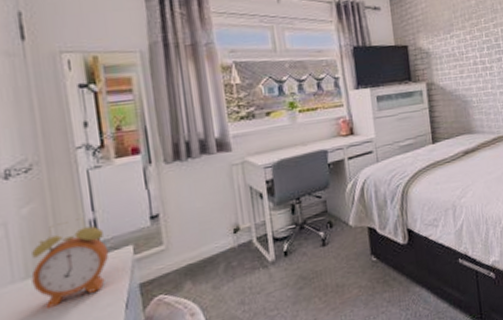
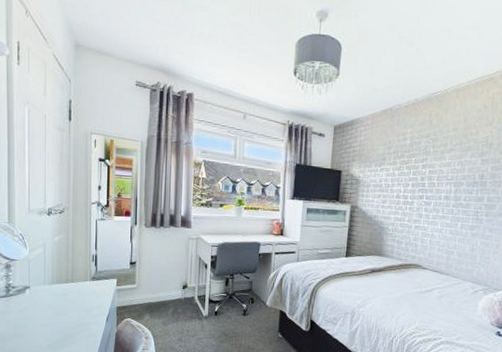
alarm clock: present [31,218,109,308] -> none [55,252,102,307]

